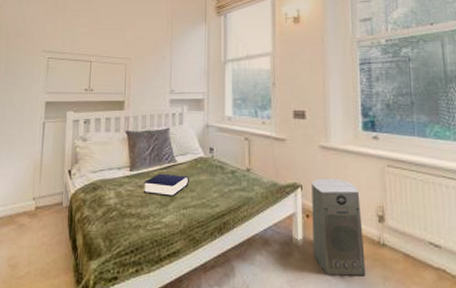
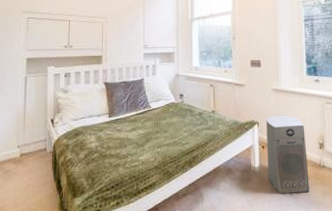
book: present [143,173,189,197] -> none [121,118,162,138]

